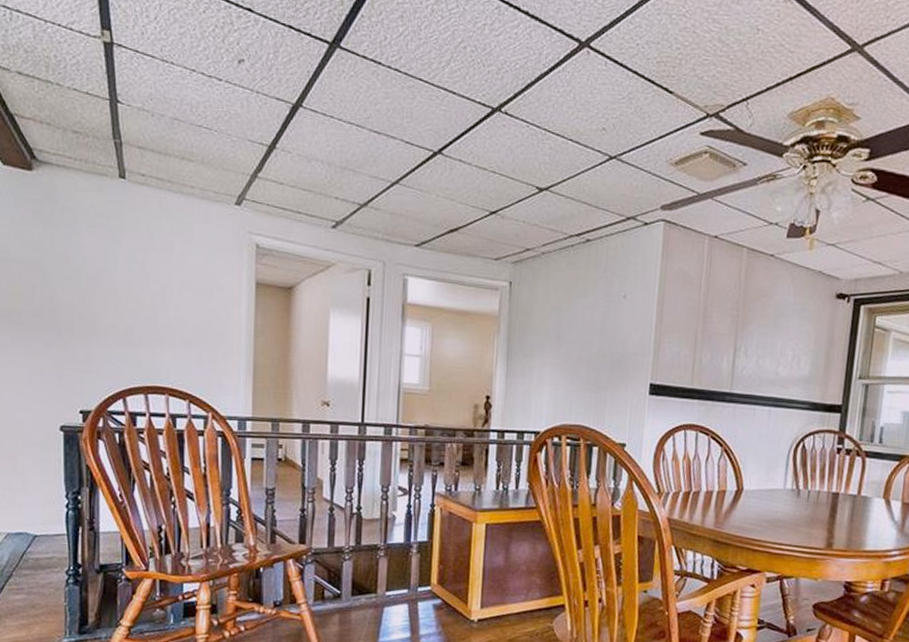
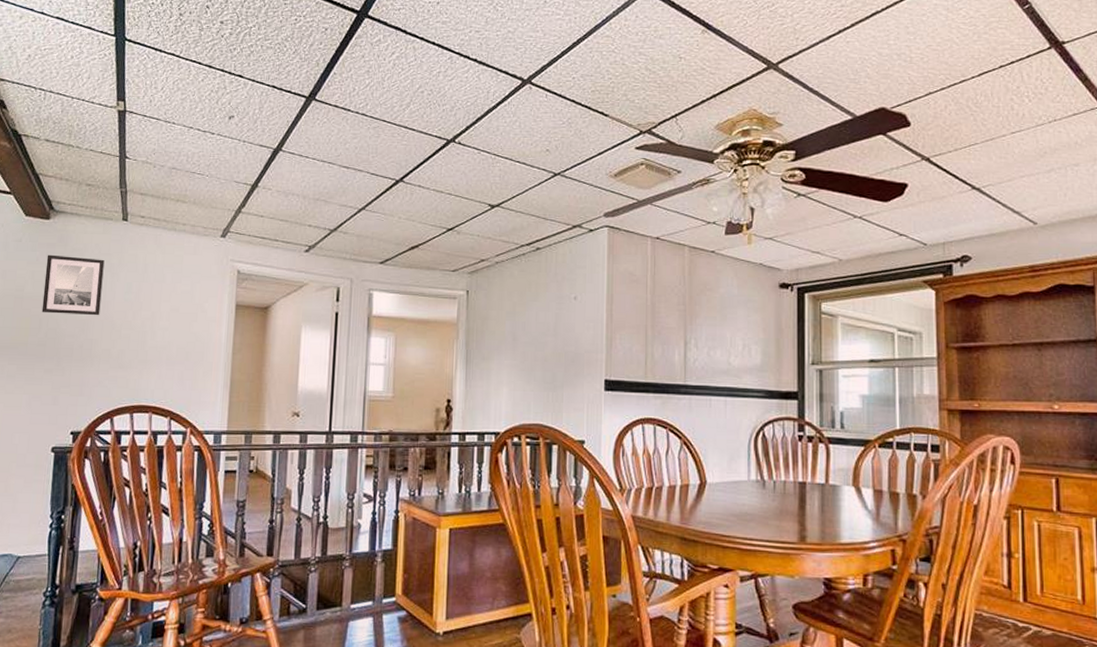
wall art: none [33,212,102,286] -> present [41,254,105,316]

